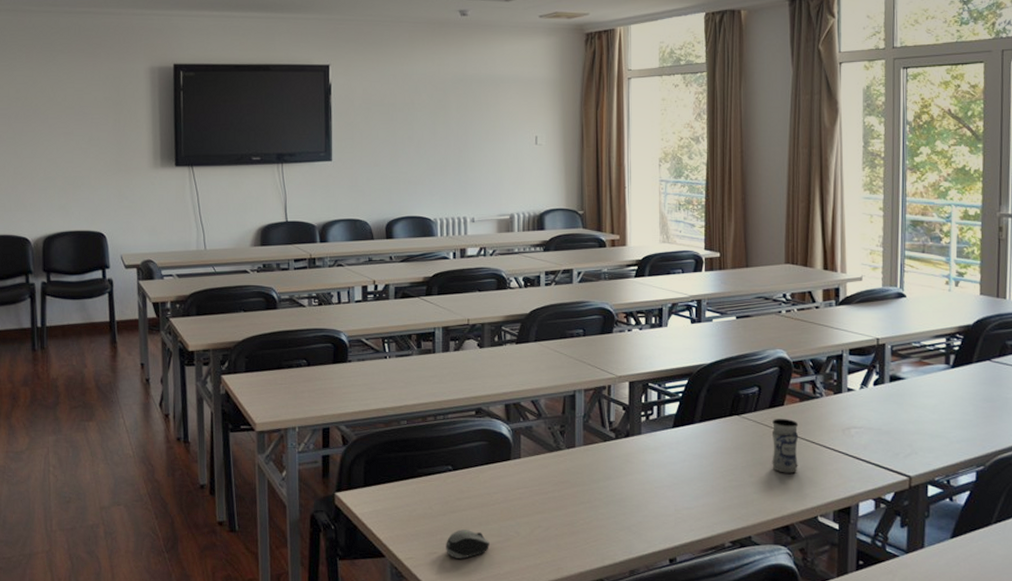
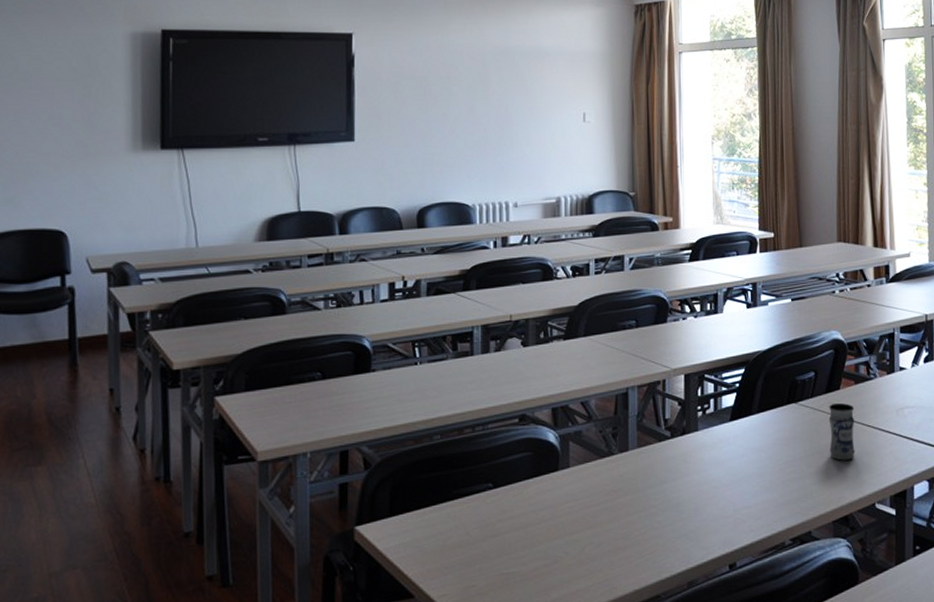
computer mouse: present [446,529,490,559] -> none [485,555,535,590]

